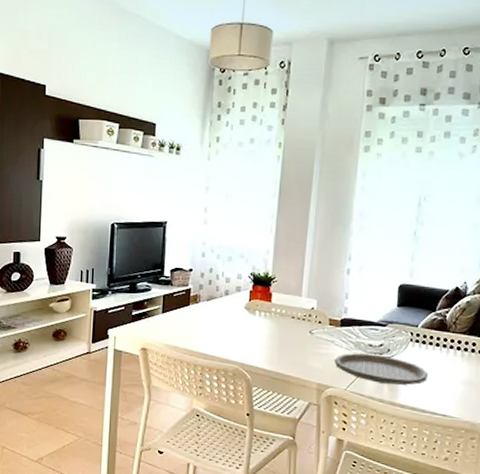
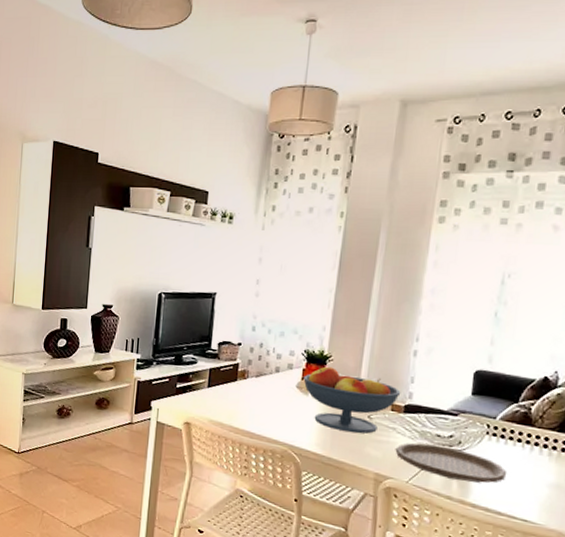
fruit bowl: none [251,287,338,348] -> present [303,366,401,434]

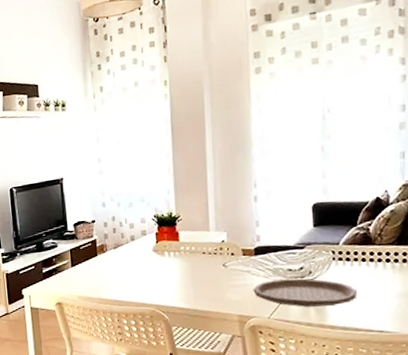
fruit bowl: present [303,366,401,434] -> none [157,226,249,283]

